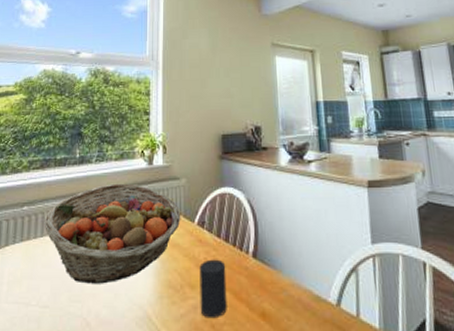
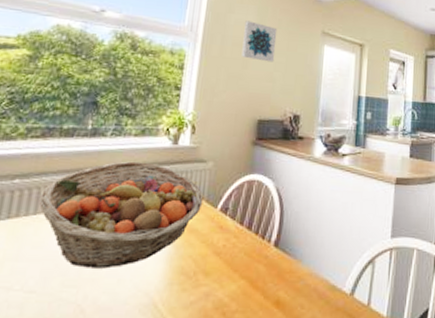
wall art: none [199,43,230,79] -> present [241,21,278,62]
cup: present [199,259,227,319] -> none [212,246,245,306]

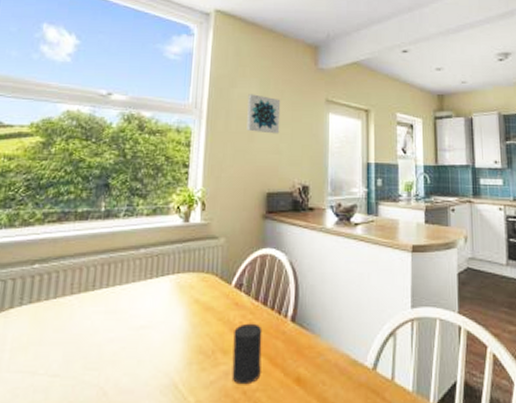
fruit basket: present [39,161,204,269] -> none [58,241,217,350]
cup: none [212,246,245,306] -> present [232,323,262,385]

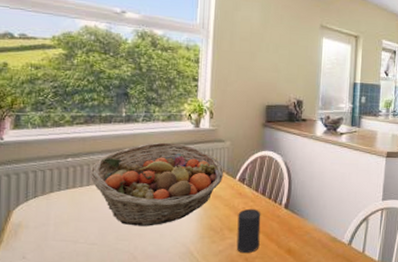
fruit basket: none [58,241,217,350] -> present [90,142,224,226]
wall art: present [247,94,281,134] -> none [249,17,280,55]

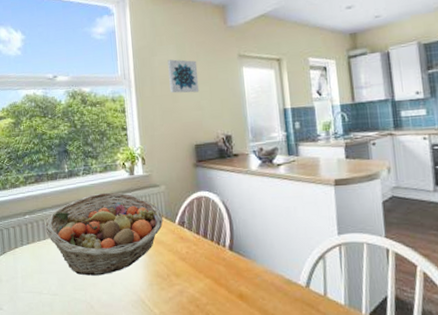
cup: present [236,208,261,254] -> none [182,252,209,300]
wall art: none [249,17,280,55] -> present [167,59,200,94]

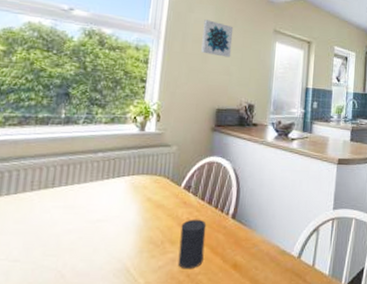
fruit basket: present [44,192,163,276] -> none [19,146,169,240]
cup: none [182,252,209,300] -> present [178,219,207,269]

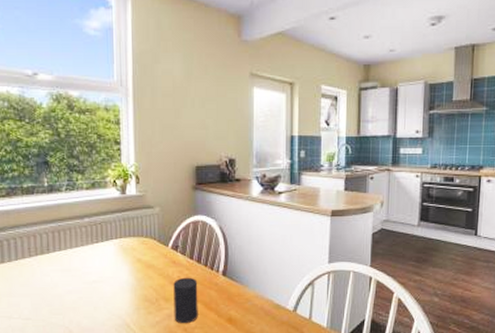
wall art: present [201,19,234,58] -> none [172,70,205,110]

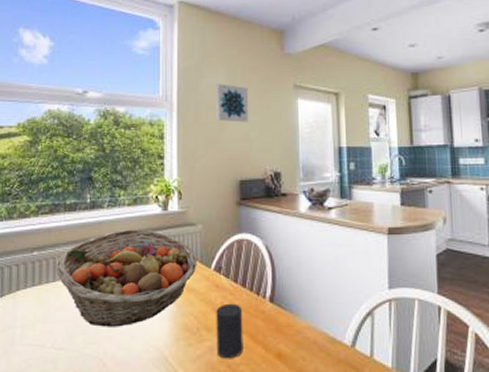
fruit basket: none [17,211,156,299] -> present [55,229,197,327]
wall art: none [172,70,205,110] -> present [216,84,249,123]

